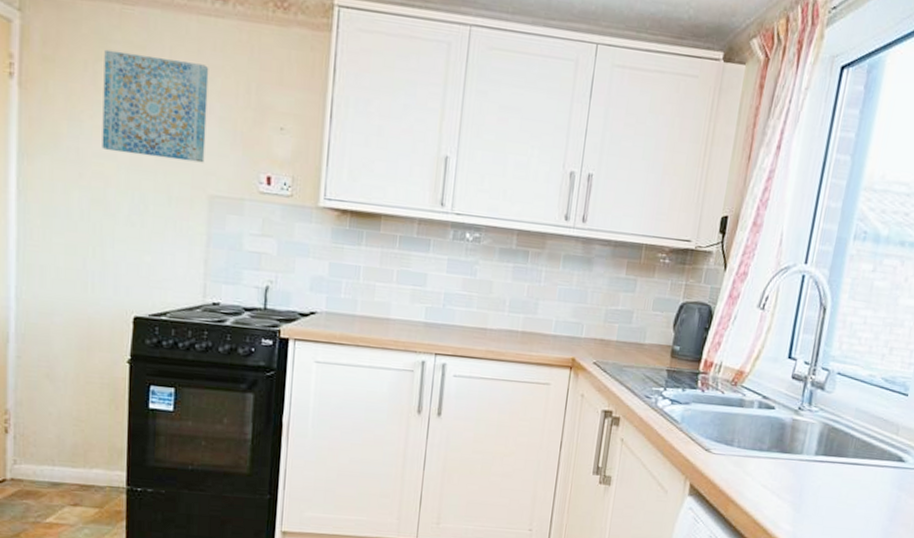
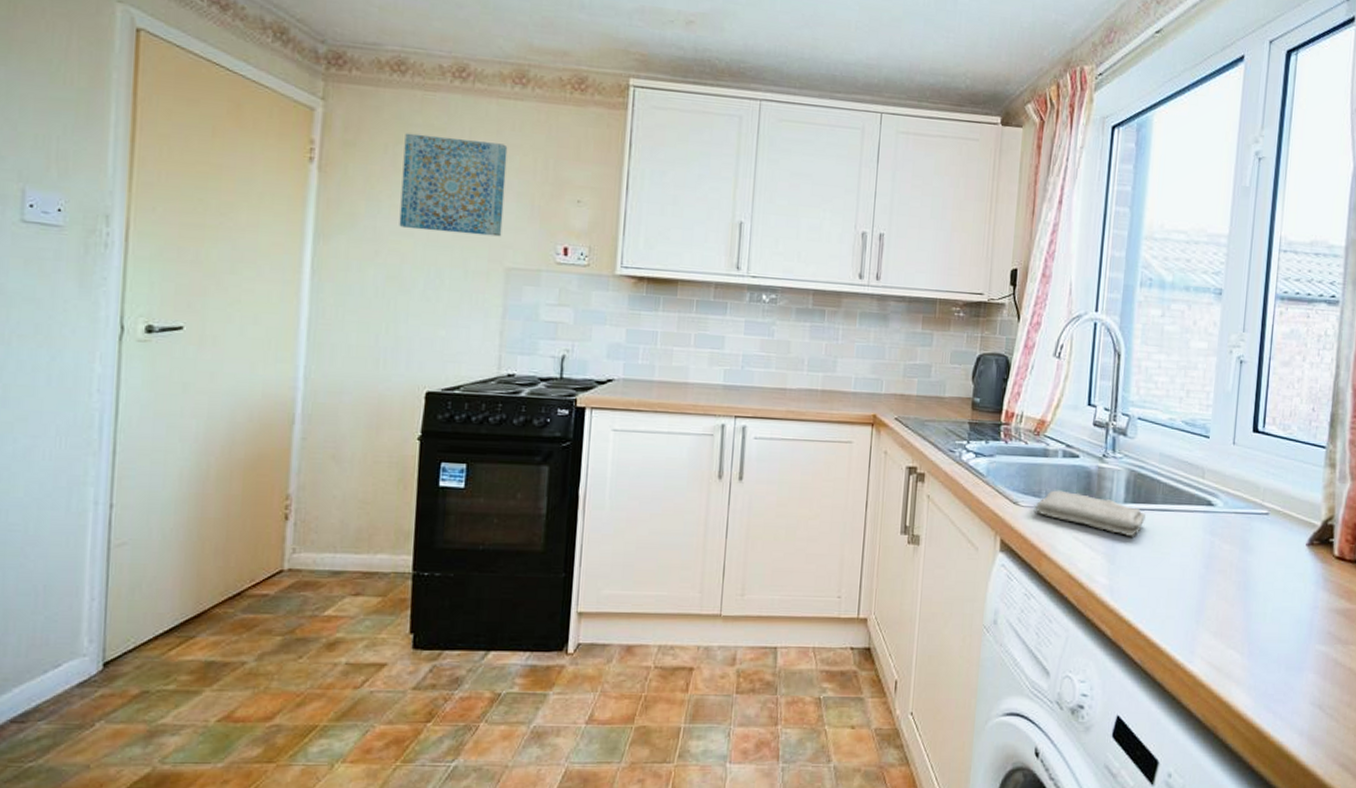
washcloth: none [726,439,836,488] -> present [1035,490,1146,537]

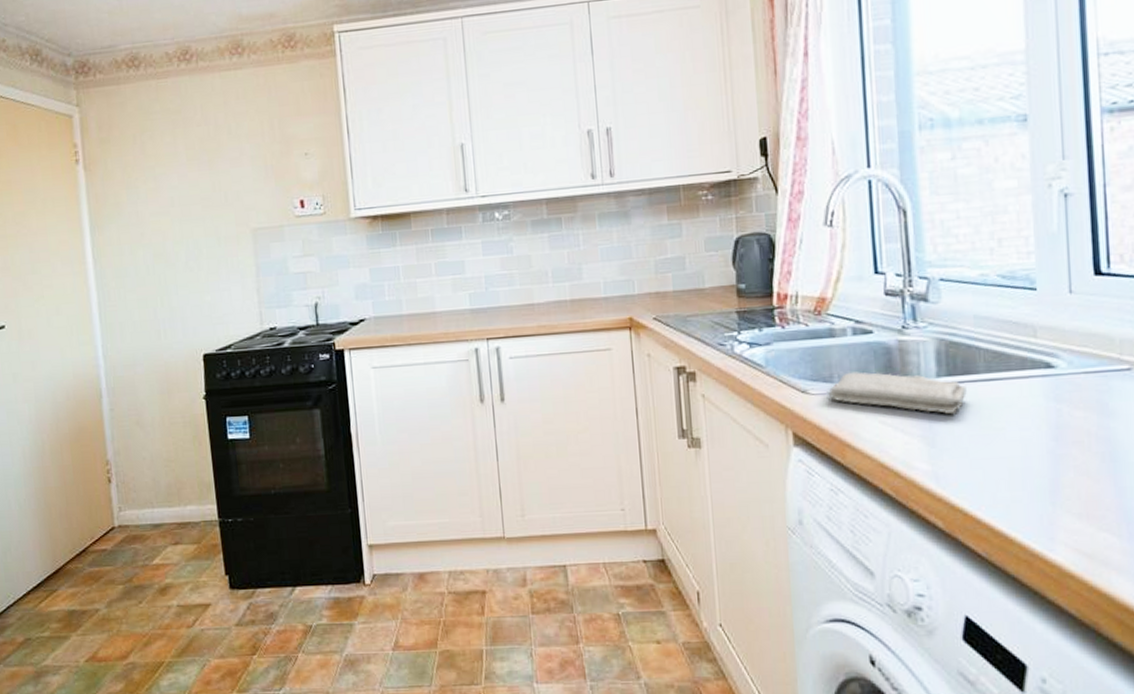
wall art: present [399,133,508,237] -> none [148,113,244,209]

